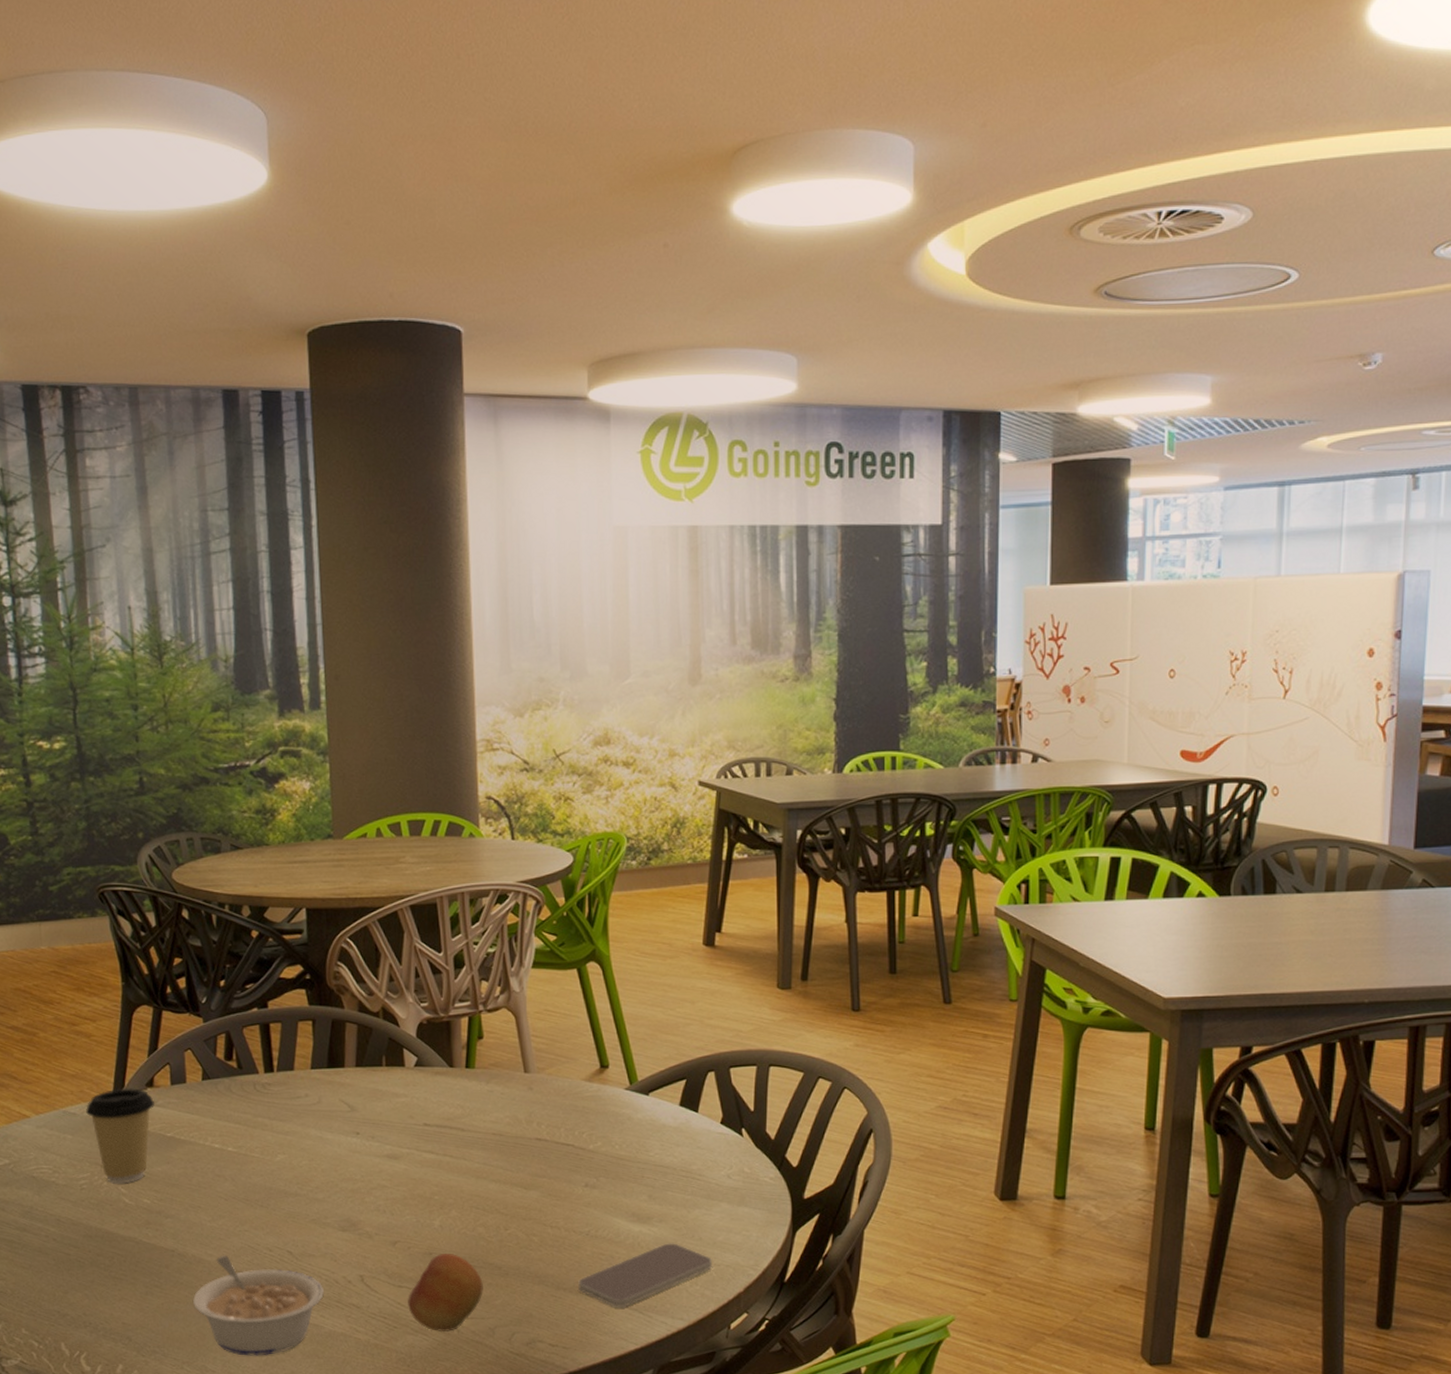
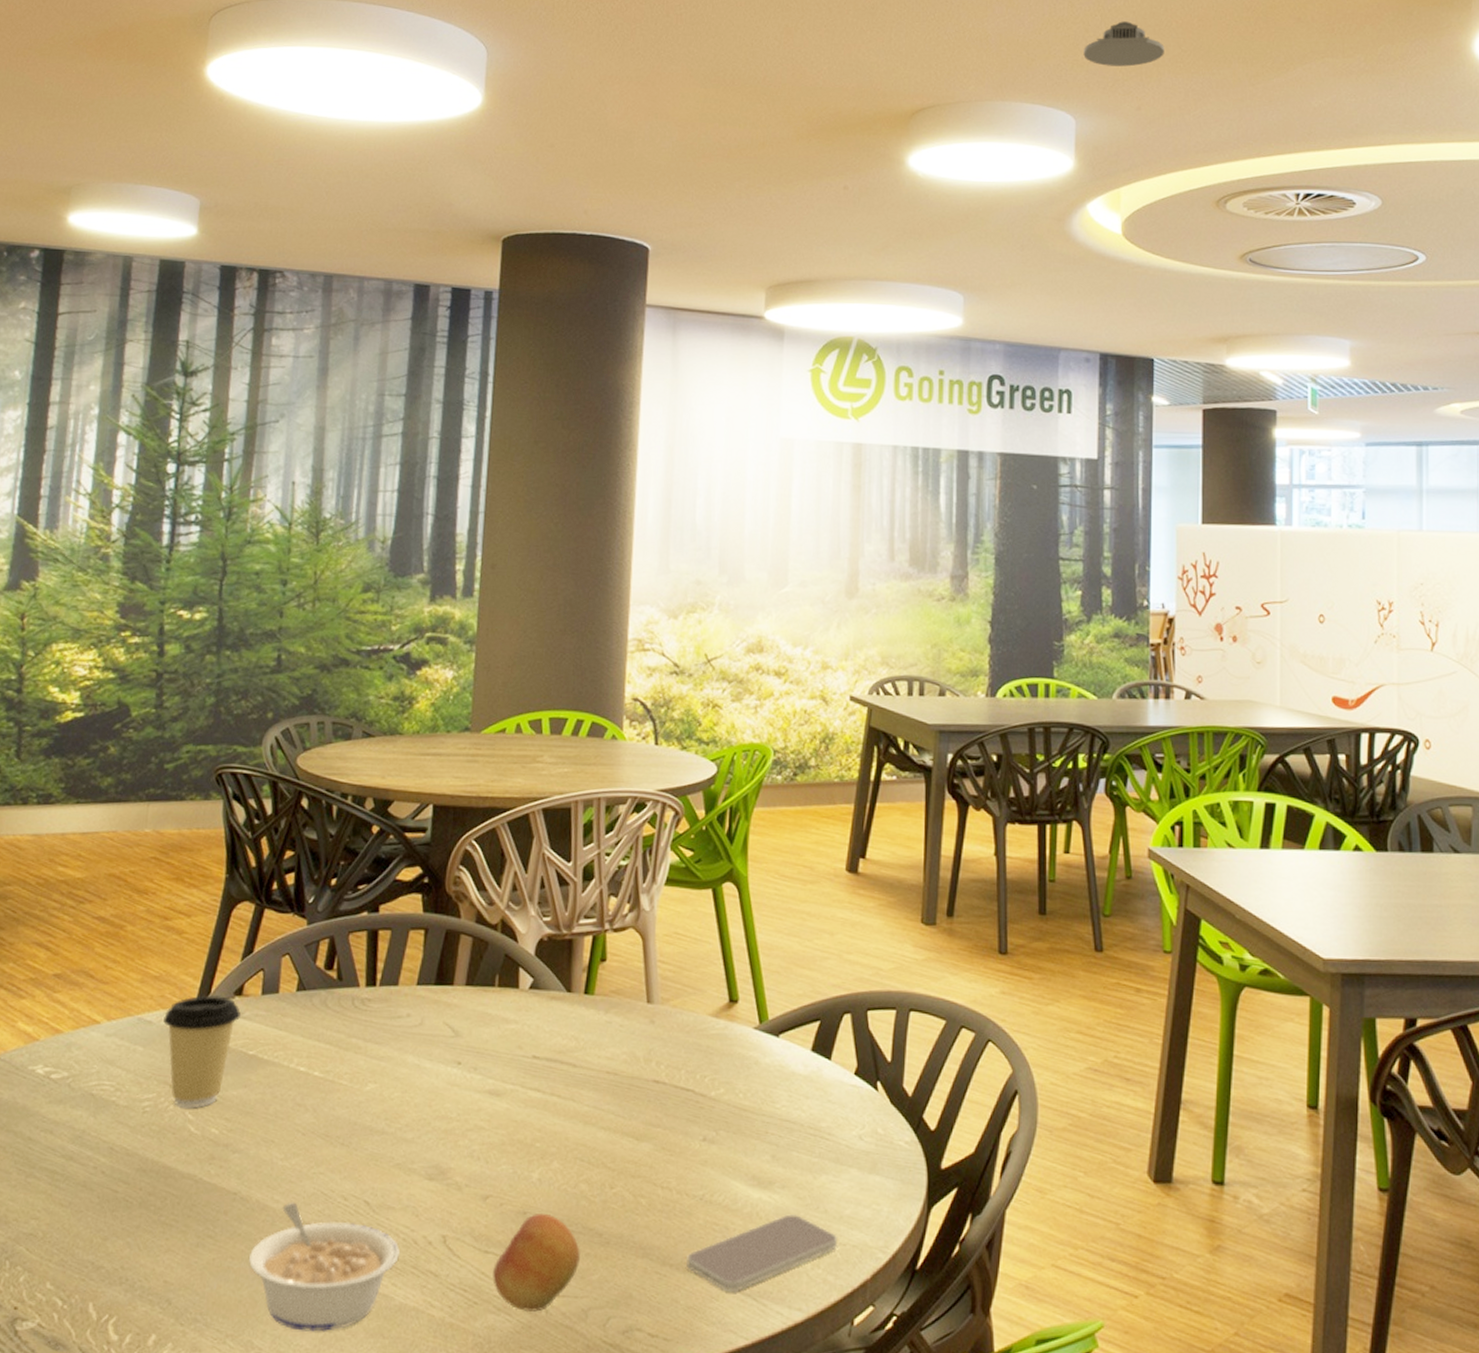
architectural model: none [922,19,1013,77] -> present [1083,21,1164,67]

